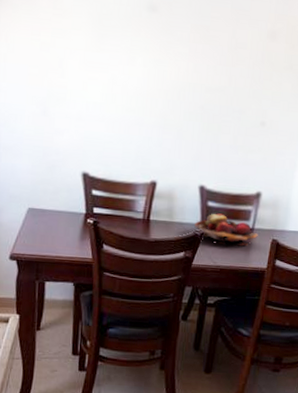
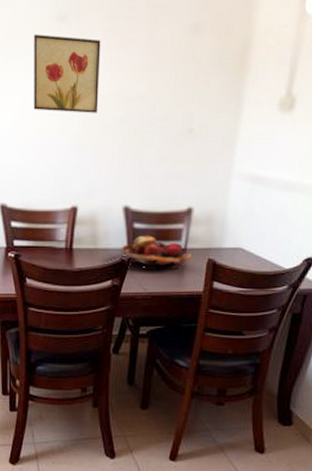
wall art: none [121,19,188,98] -> present [34,34,101,113]

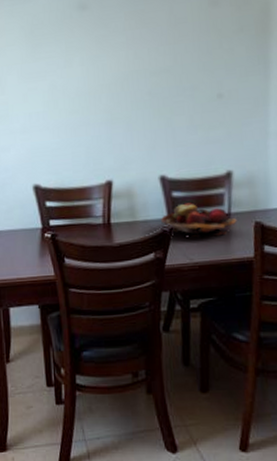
wall art: present [34,34,101,113] -> none [57,21,125,93]

